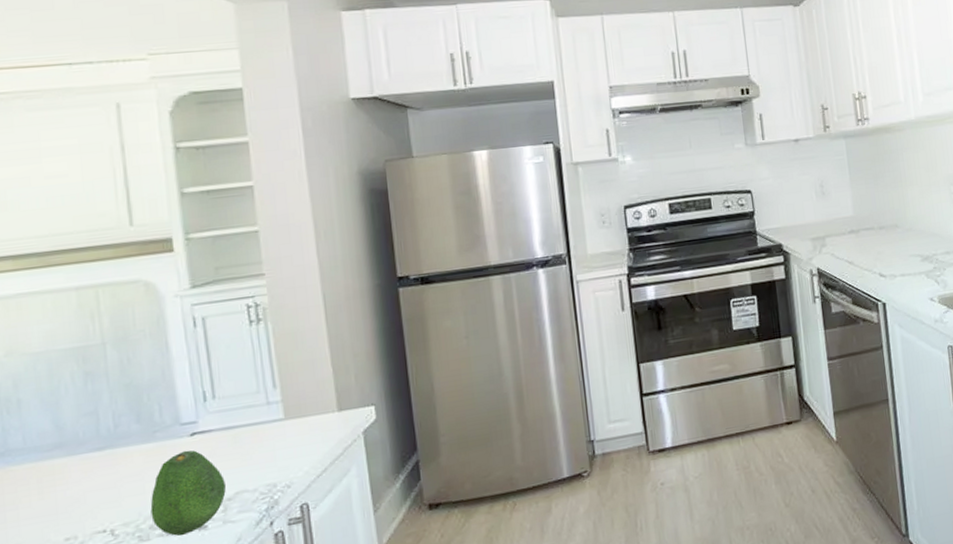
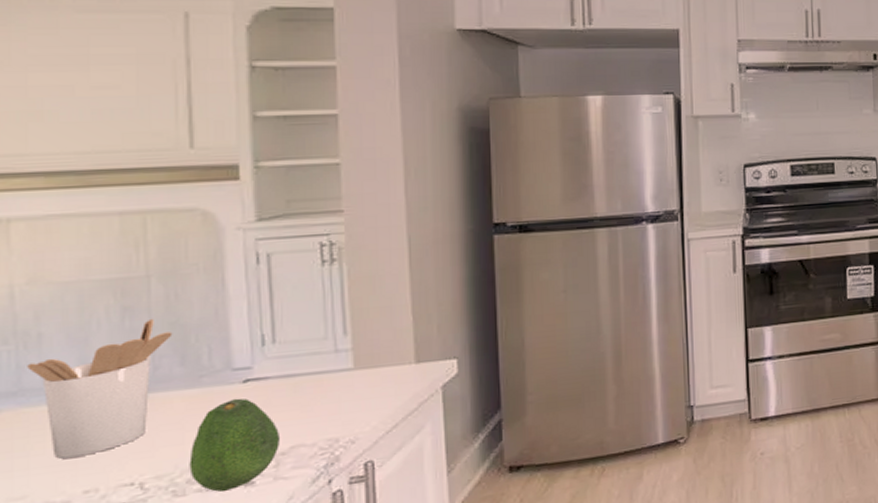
utensil holder: none [11,381,128,511] -> present [27,318,173,459]

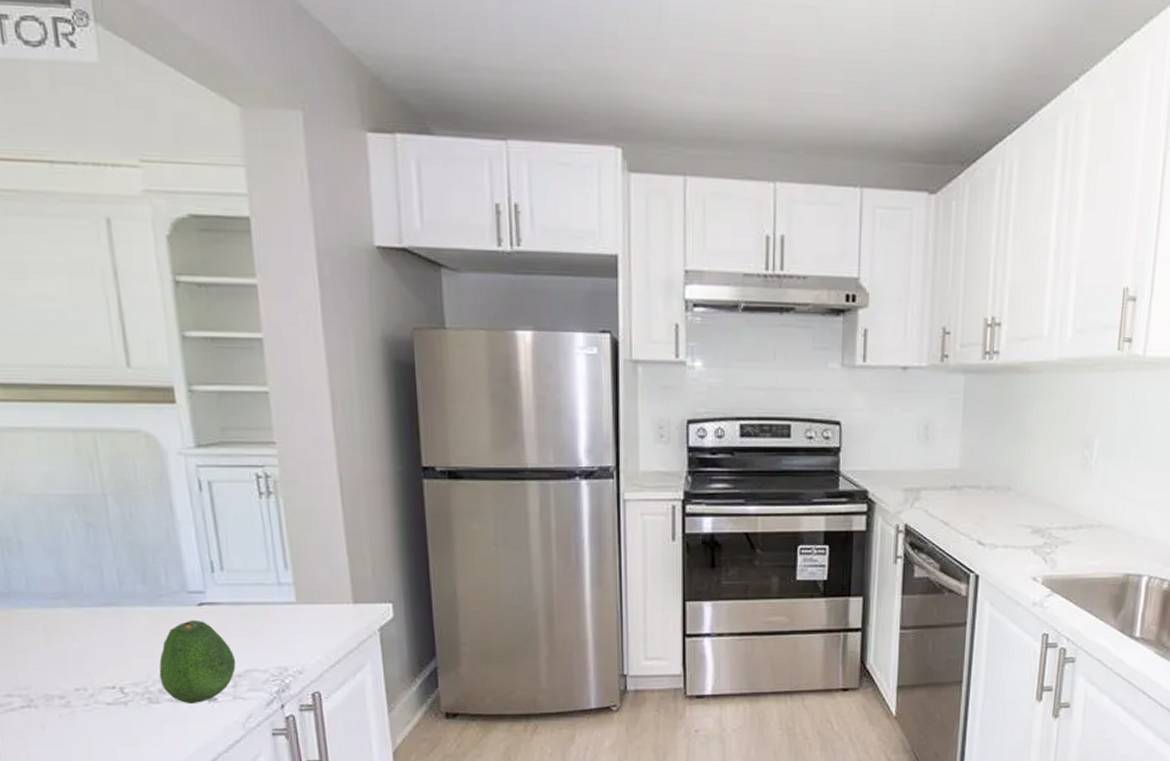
utensil holder: present [27,318,173,459] -> none [14,536,132,659]

